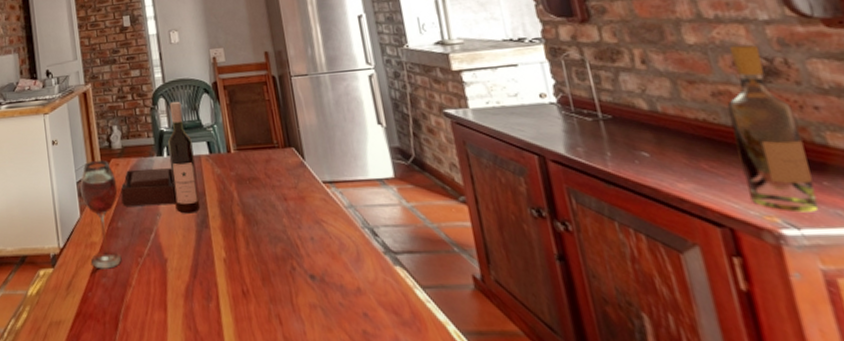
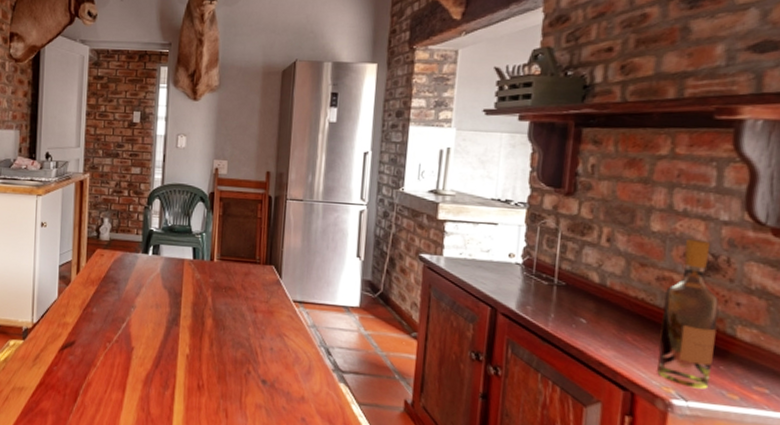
wineglass: present [80,160,122,269] -> none [61,247,99,349]
napkin holder: present [120,168,176,206] -> none [100,262,154,300]
bottle: present [167,101,201,214] -> none [151,204,179,311]

